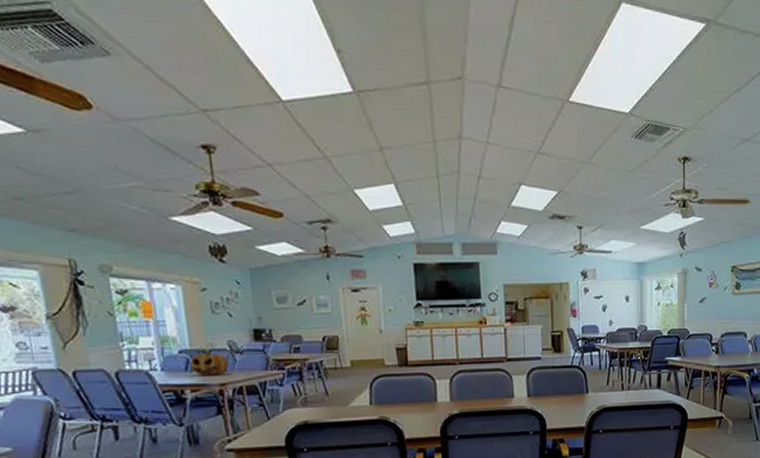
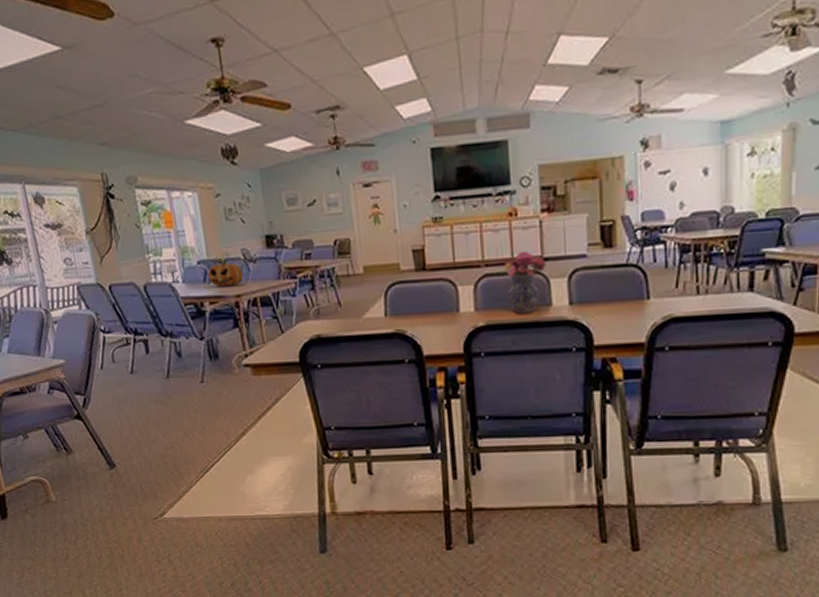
flower arrangement: none [475,353,510,405] -> present [504,251,546,316]

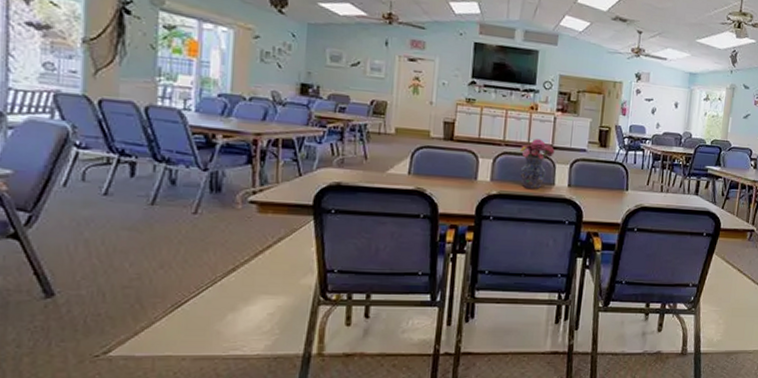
decorative pumpkin: present [208,257,243,288] -> none [227,94,269,124]

